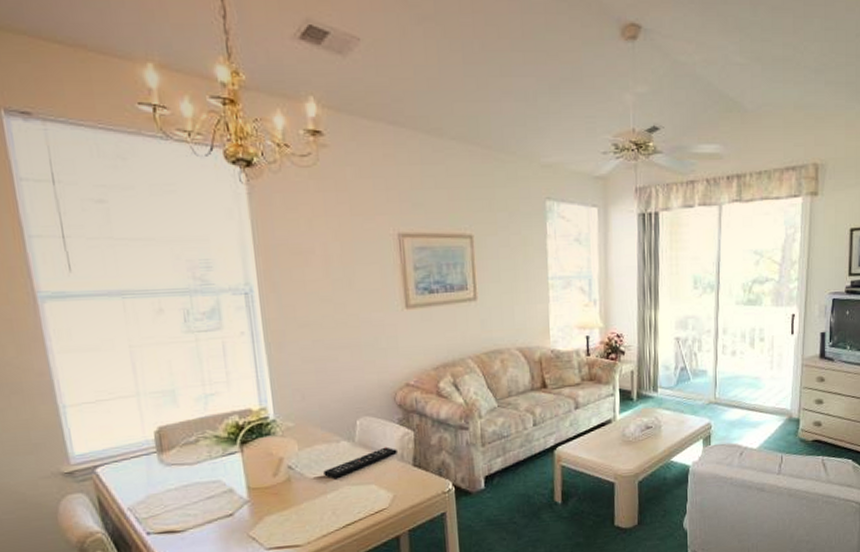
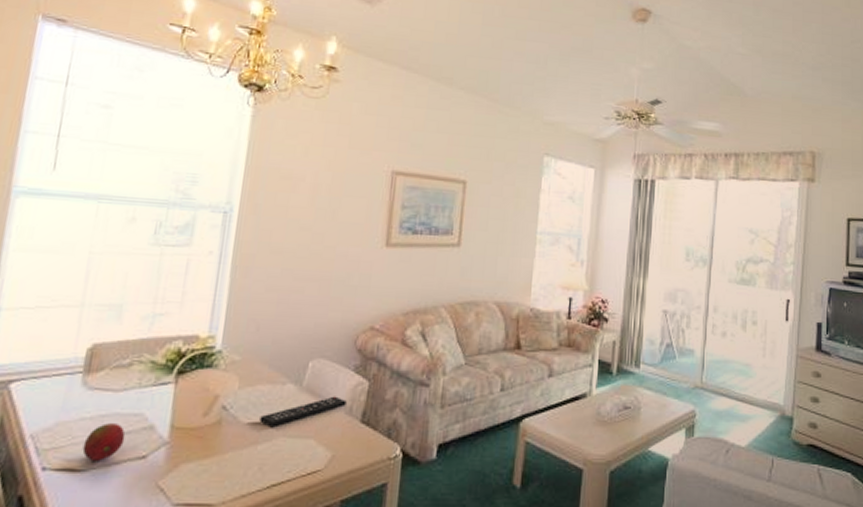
fruit: none [175,491,211,523] -> present [82,423,126,461]

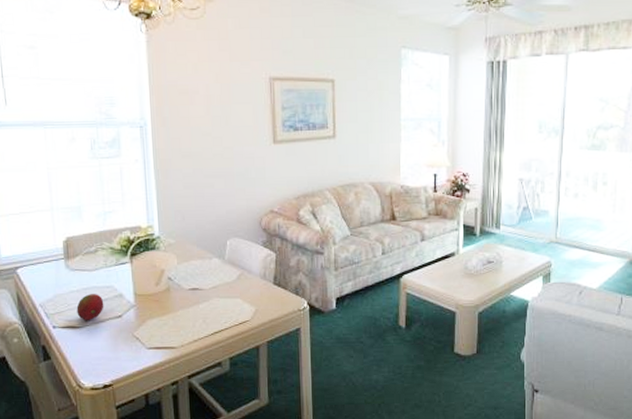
remote control: present [259,396,347,428] -> none [197,265,261,291]

